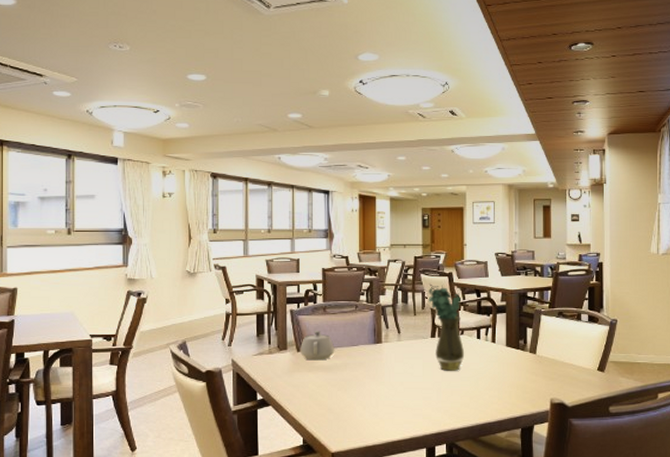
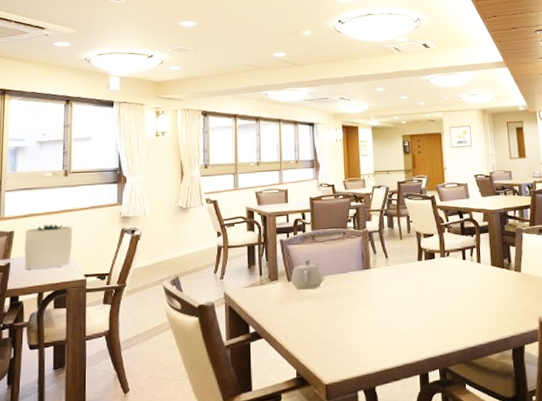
planter: none [28,283,78,328] -> present [24,224,73,270]
vase: present [429,283,465,371] -> none [413,207,452,294]

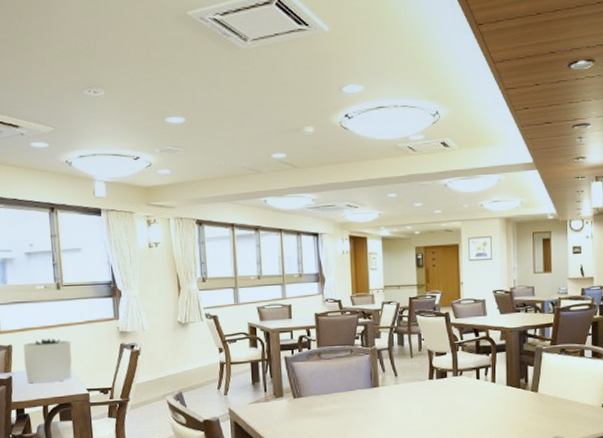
teapot: present [290,259,325,290] -> none [296,377,332,407]

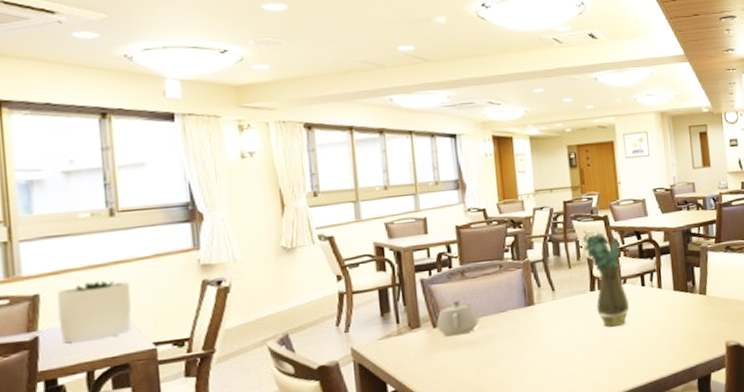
teapot: none [296,377,332,407] -> present [436,300,480,336]
vase: none [425,325,464,413] -> present [582,230,630,327]

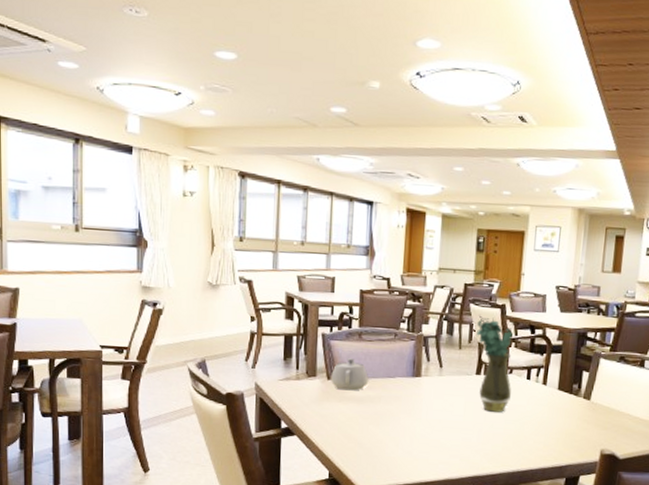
planter: present [56,280,131,344] -> none [31,285,87,335]

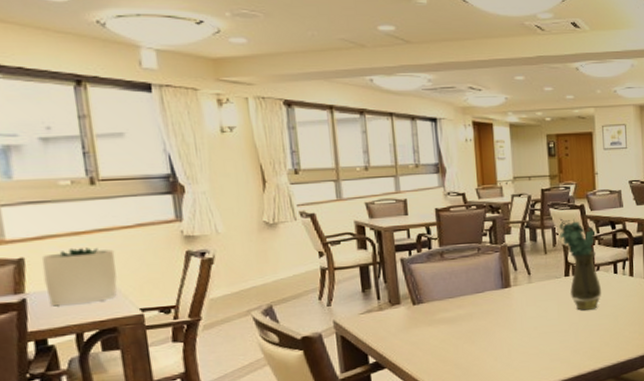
planter: none [31,285,87,335] -> present [41,247,117,307]
teapot: present [330,358,369,391] -> none [415,279,458,314]

